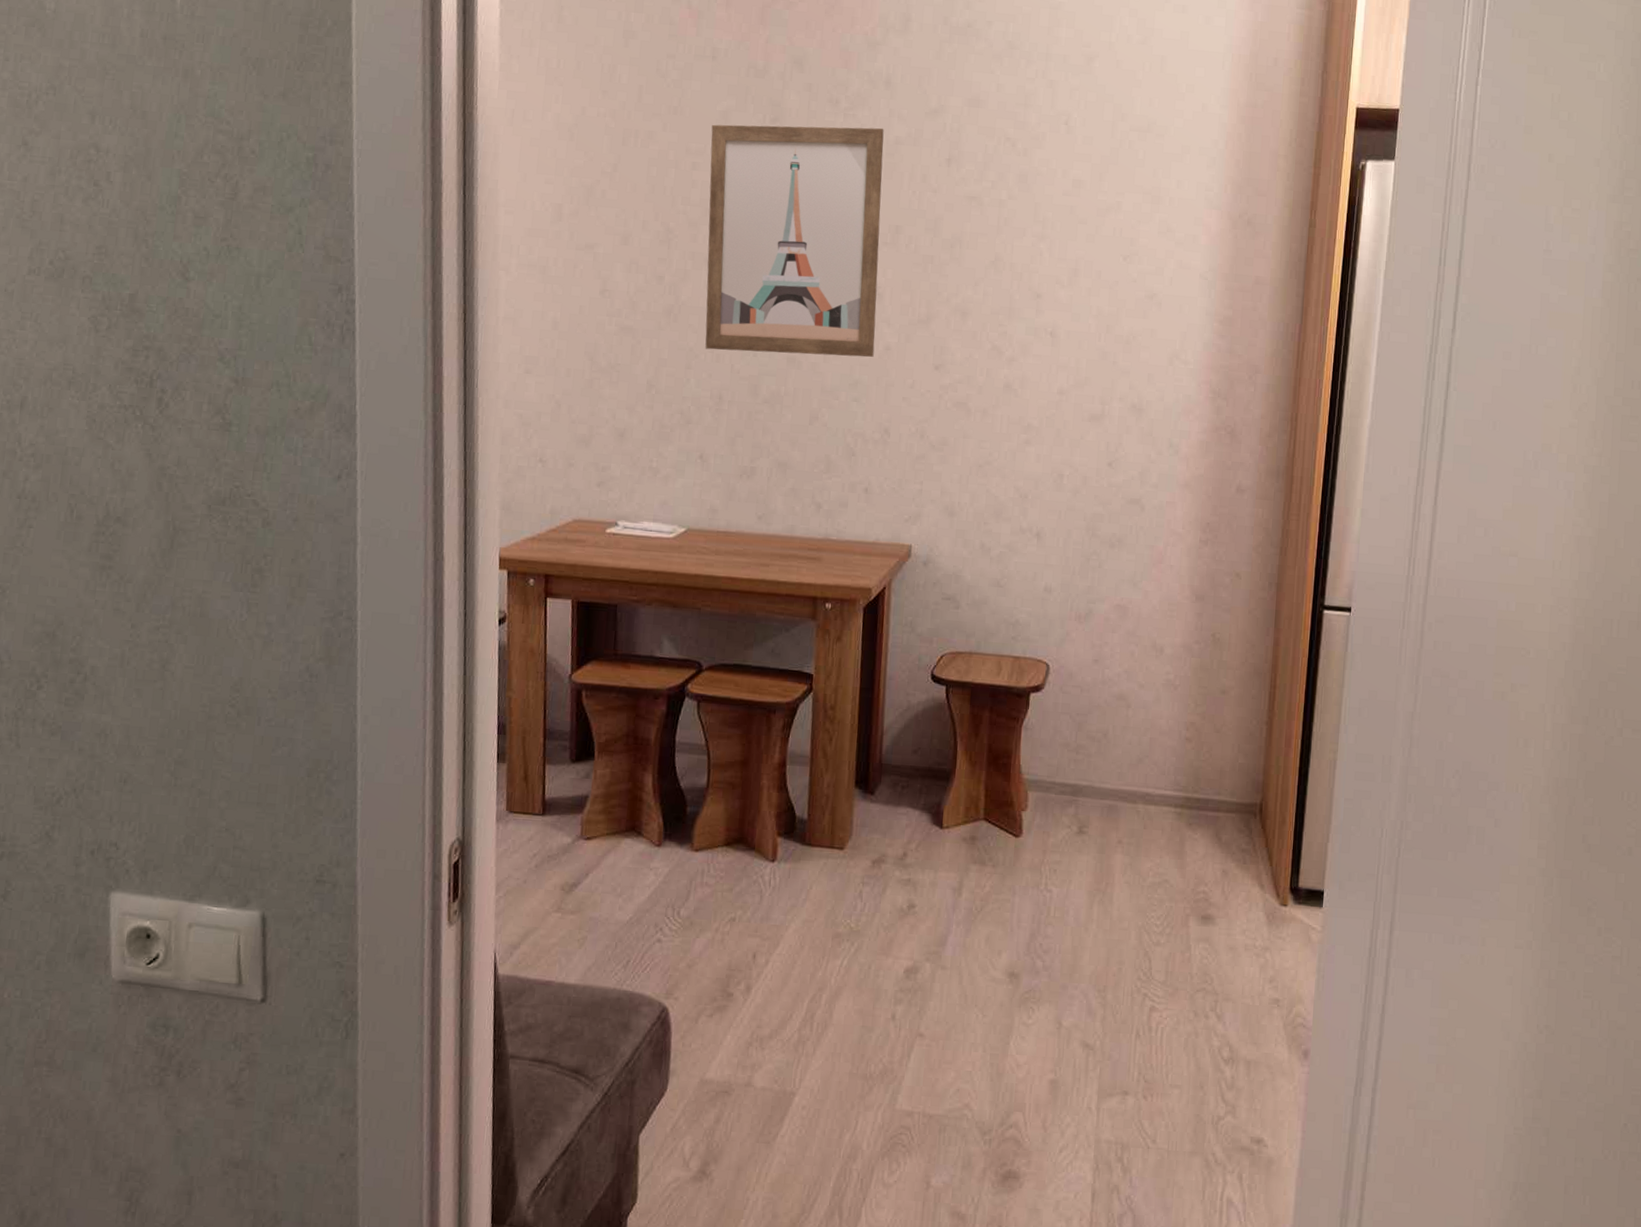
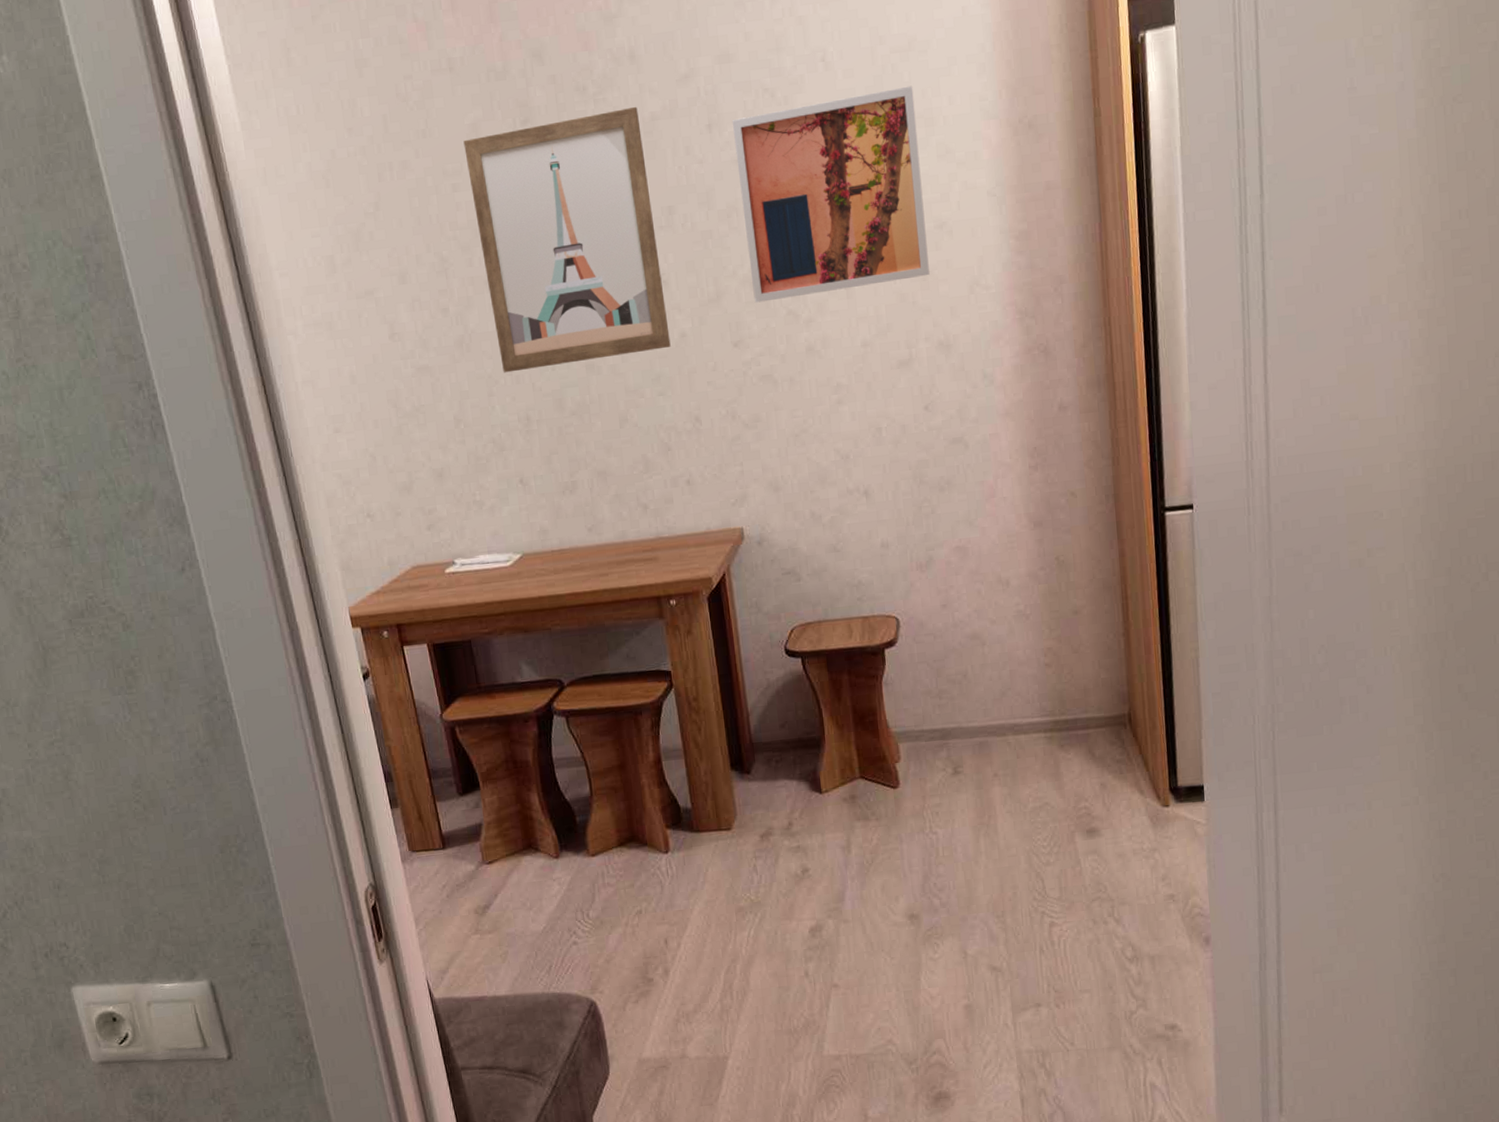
wall art: none [962,159,1146,340] -> present [732,86,930,303]

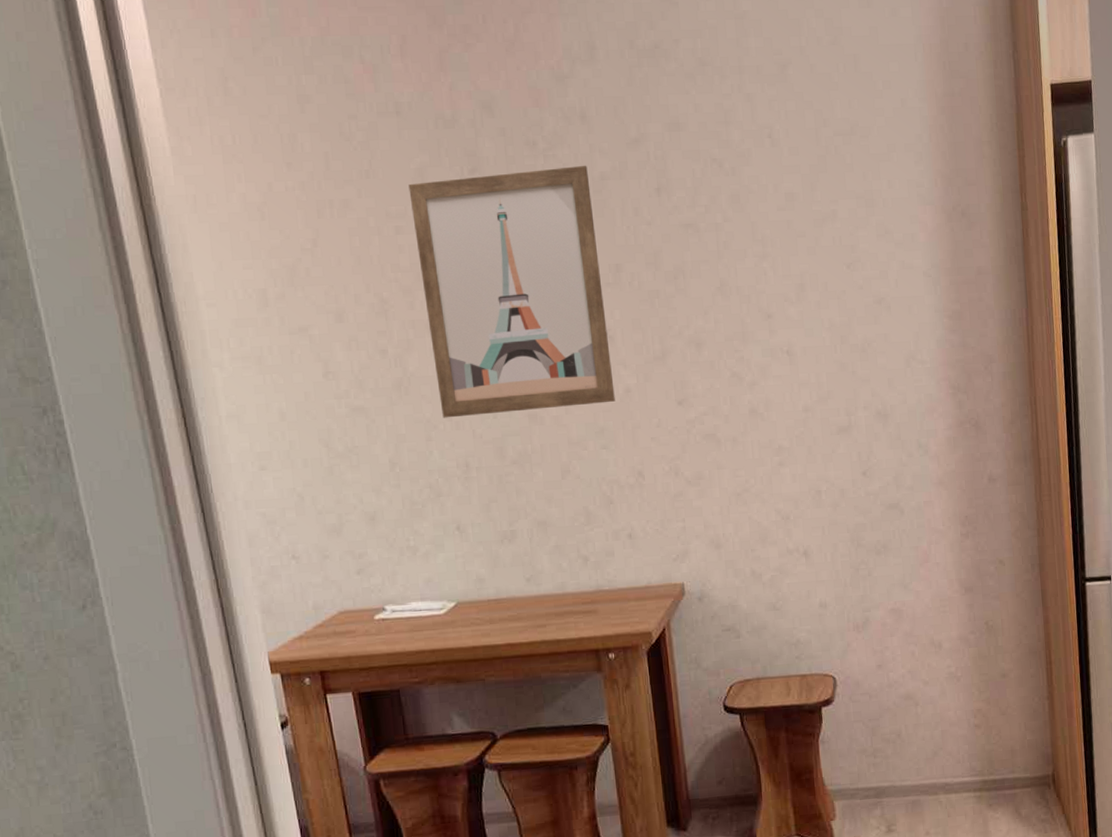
wall art: present [732,86,930,303] -> none [680,168,869,363]

